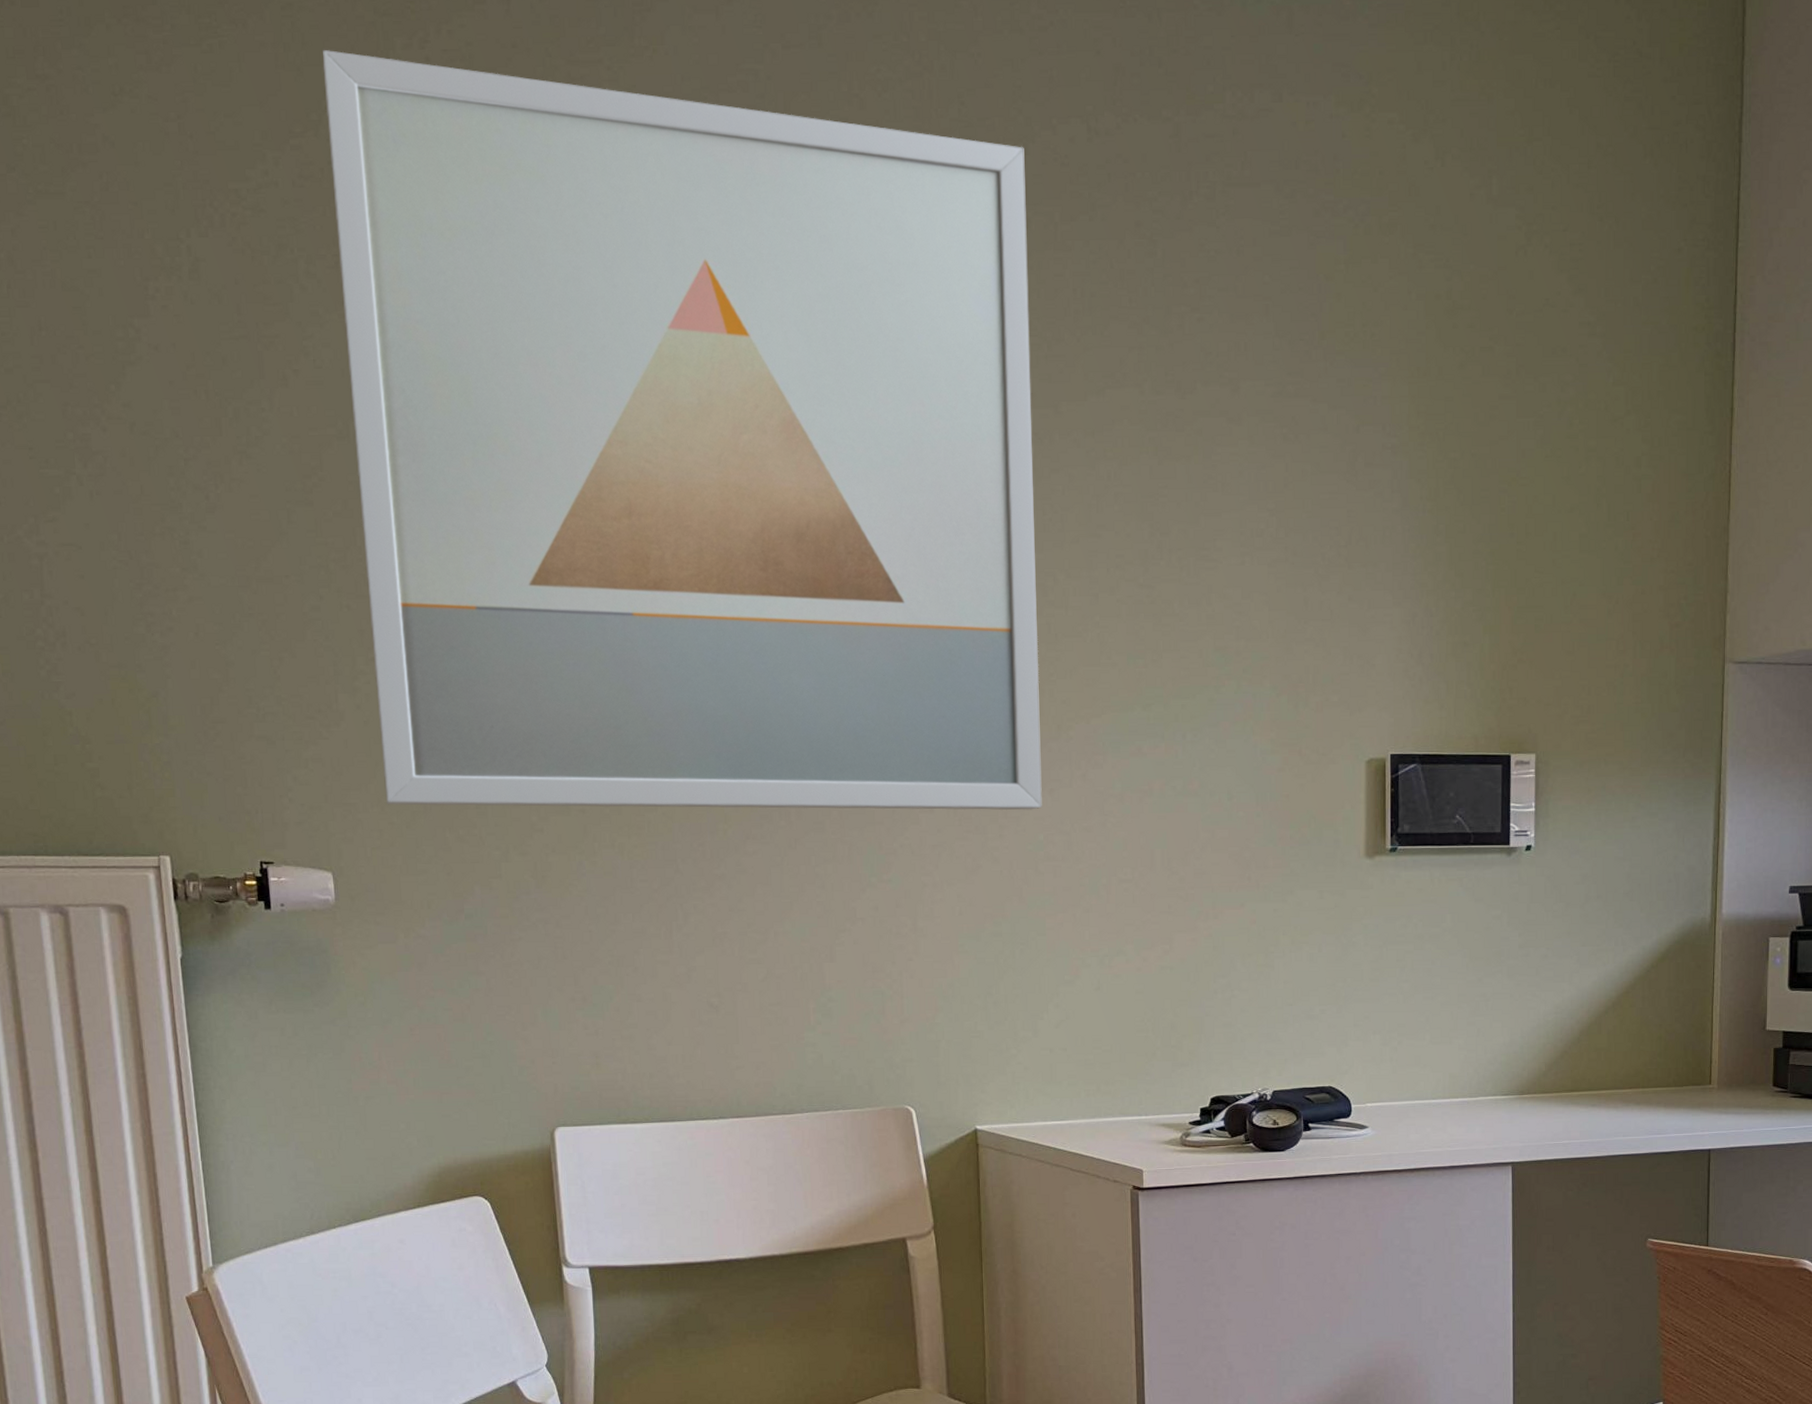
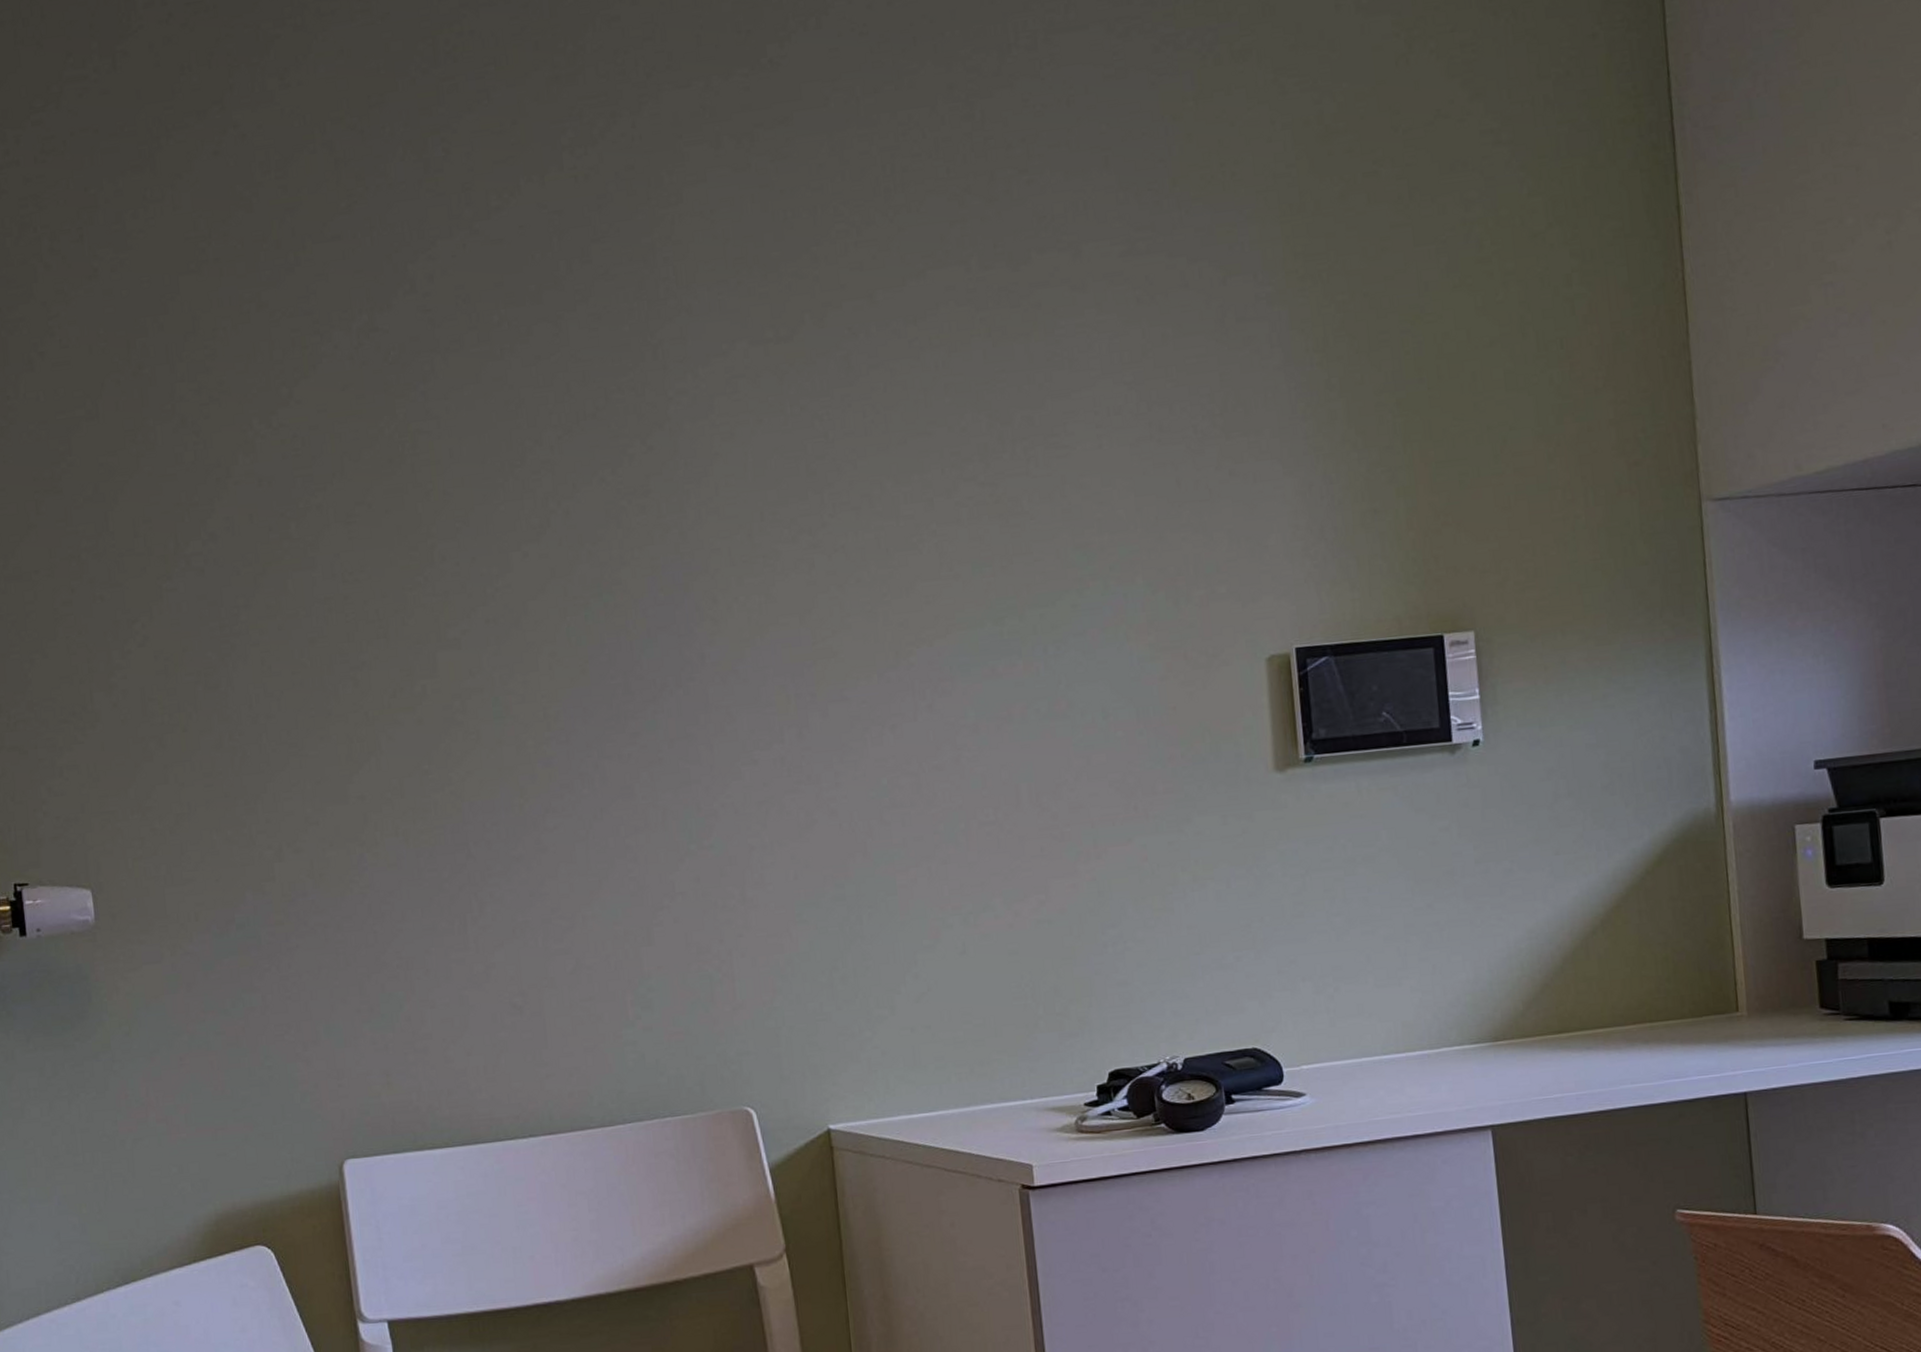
wall art: present [322,49,1042,811] -> none [62,19,884,810]

